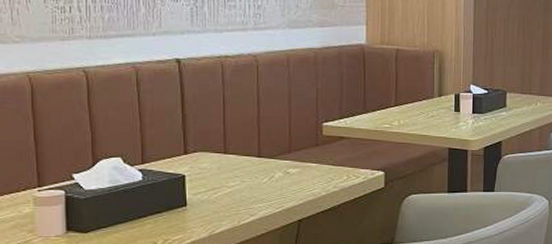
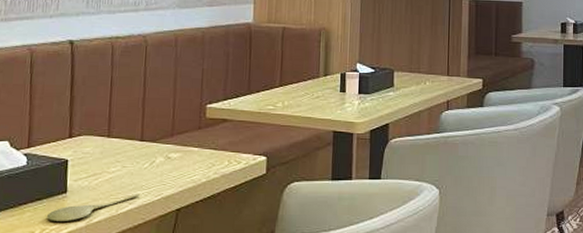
spoon: none [167,207,261,232] -> present [46,194,140,221]

